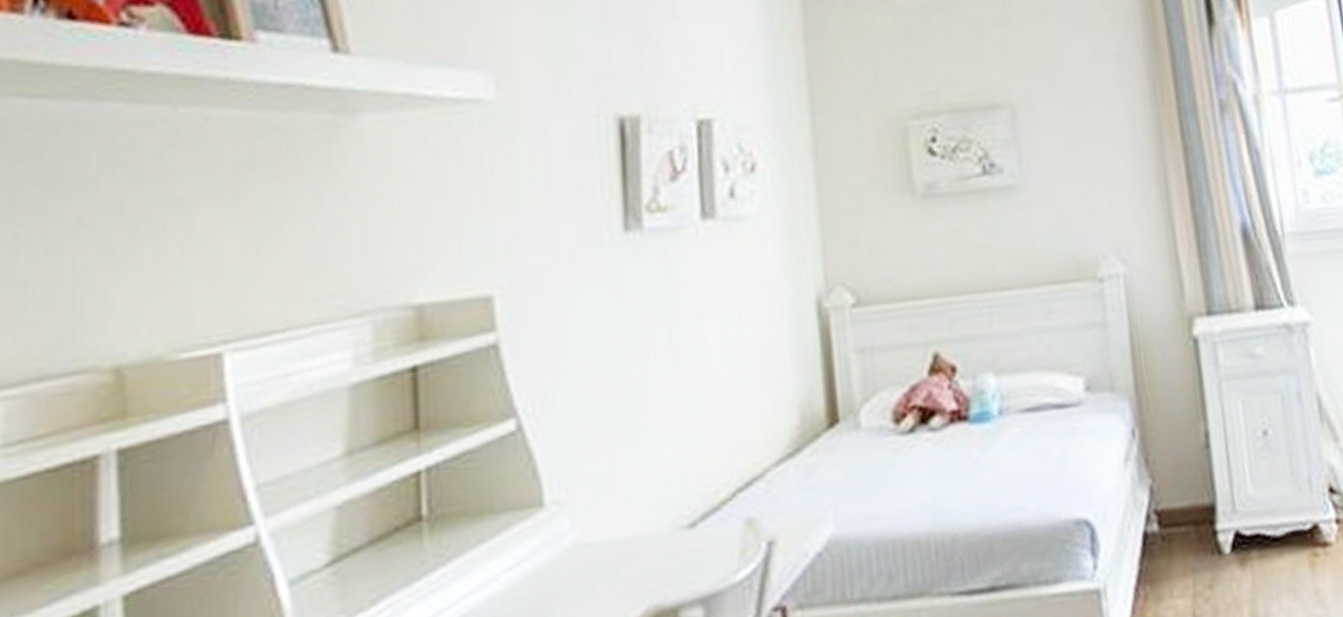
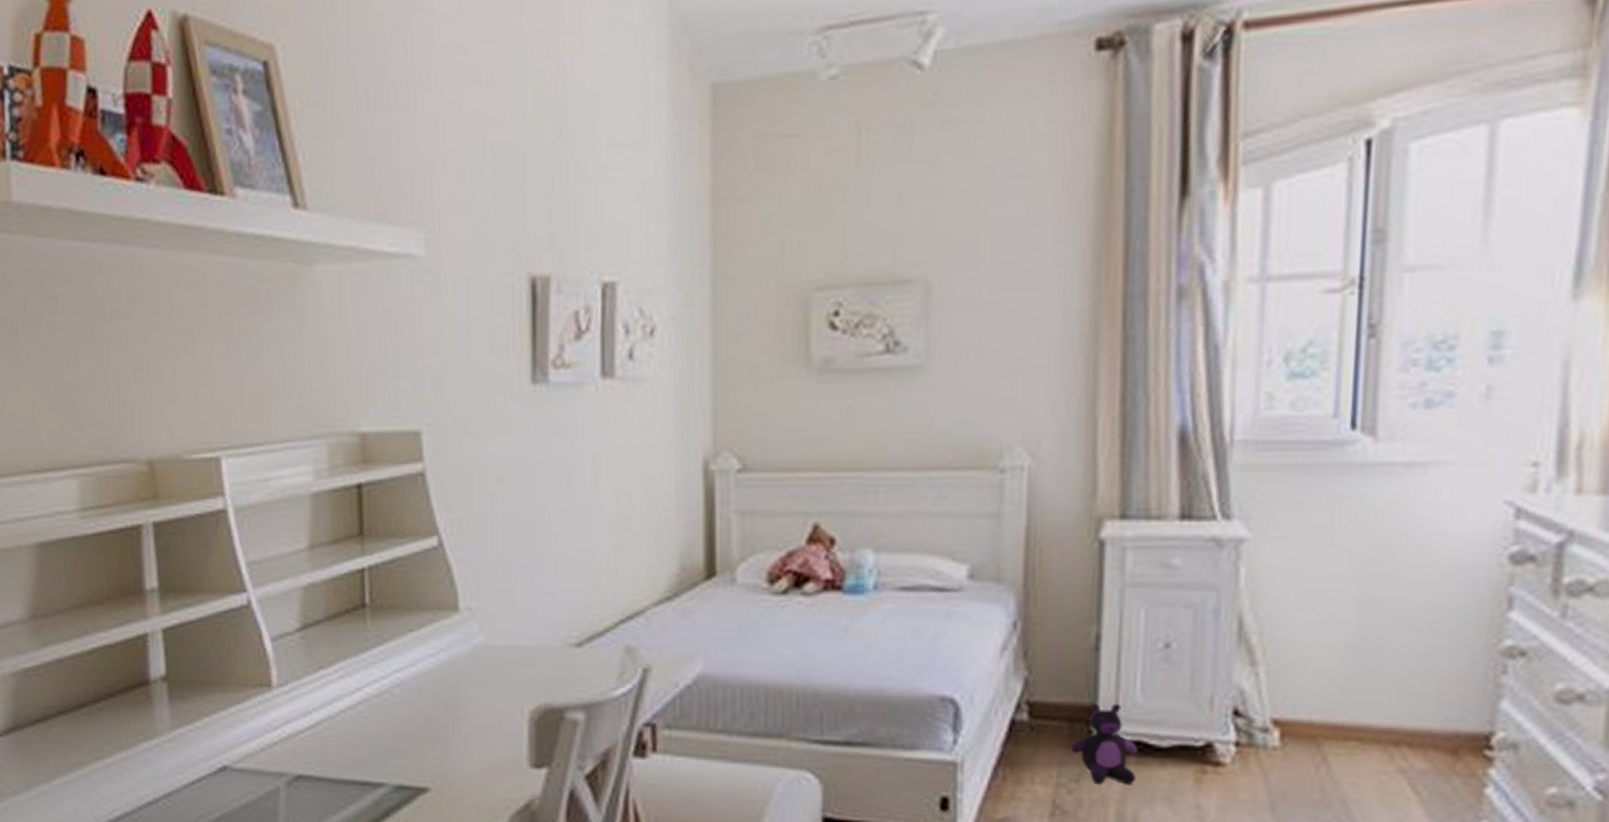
stuffed animal: none [1200,498,1261,586] -> present [1070,703,1138,784]

